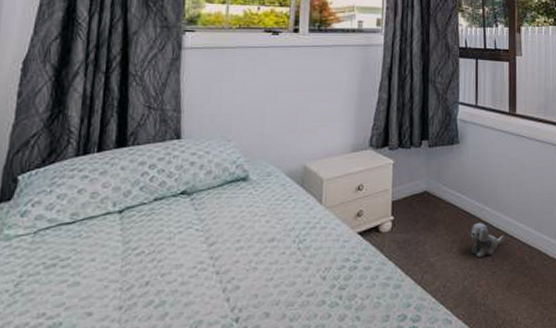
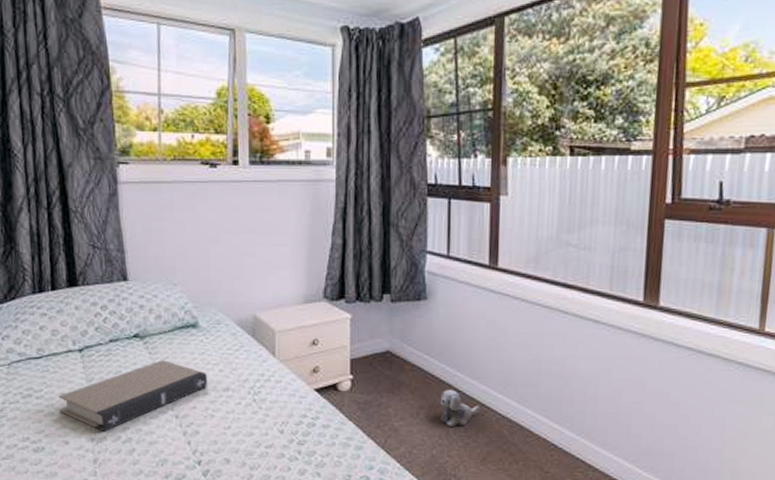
book: none [86,215,254,297] -> present [58,360,208,431]

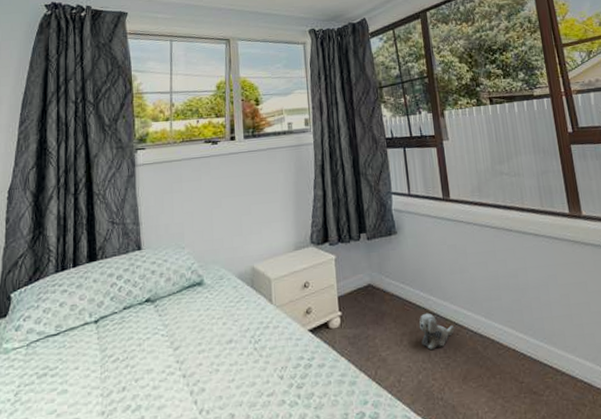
book: present [58,360,208,431] -> none [72,320,213,402]

